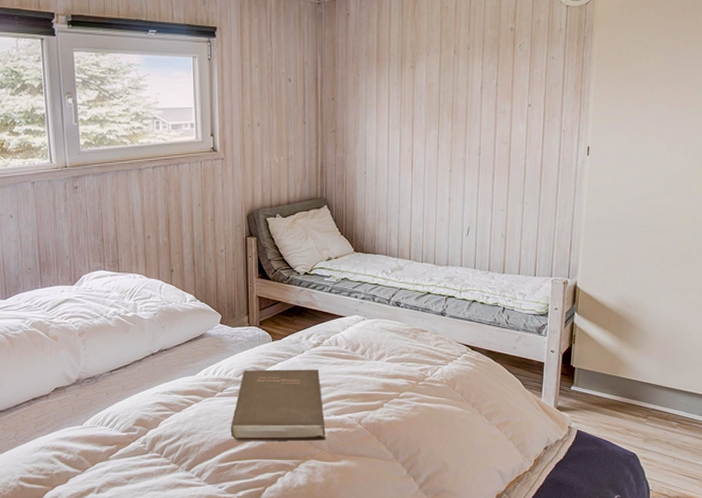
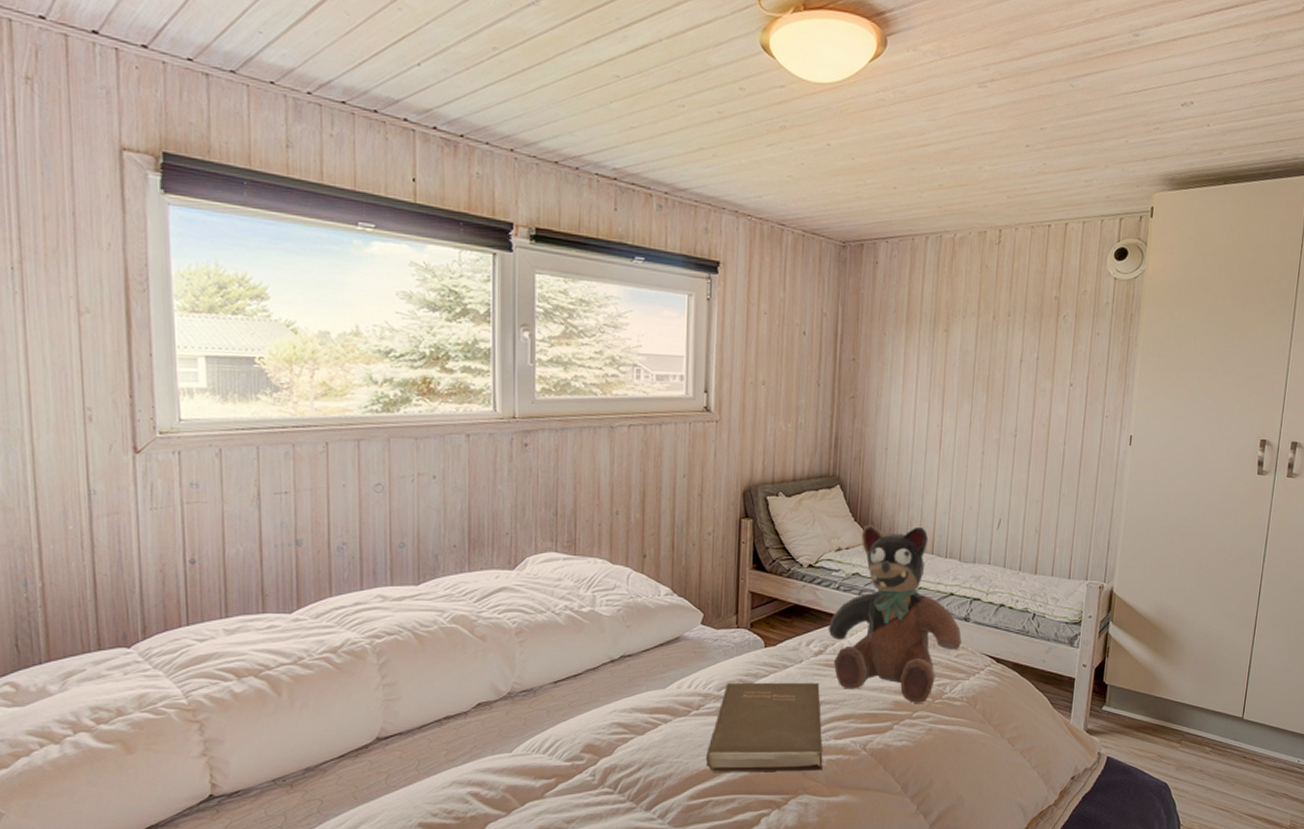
stuffed animal: none [323,237,439,385] -> present [828,524,962,703]

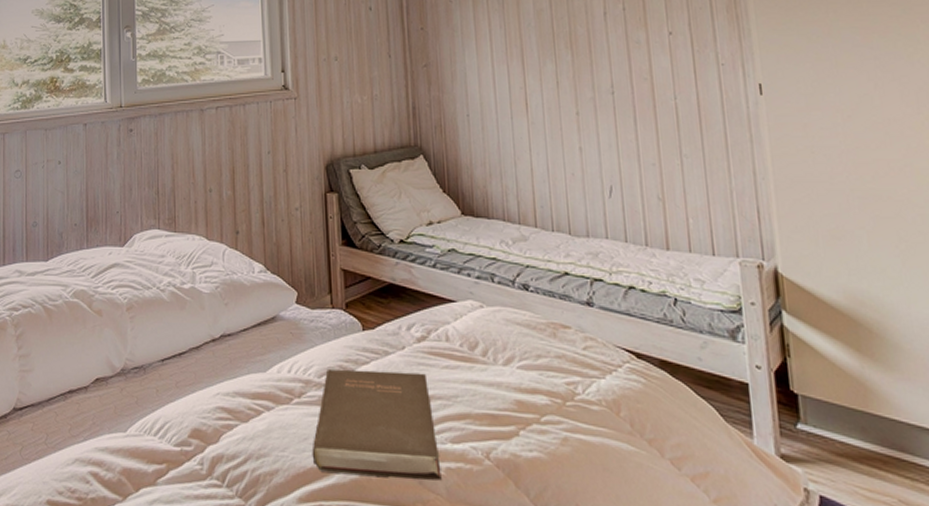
stuffed animal: present [828,524,962,703] -> none [428,196,588,405]

